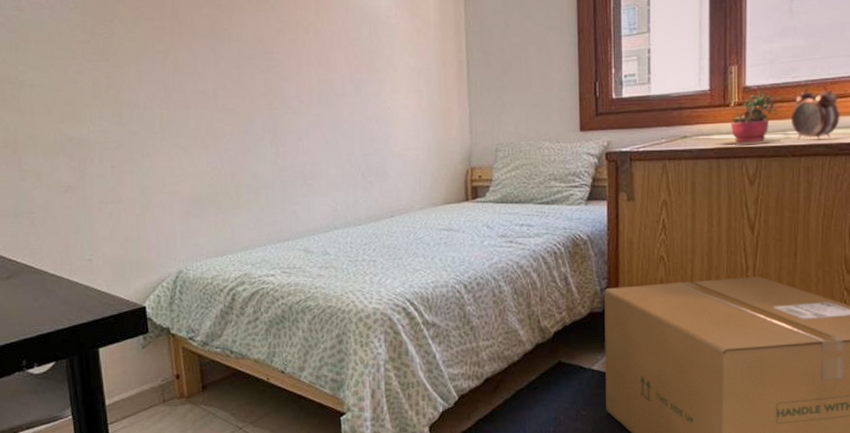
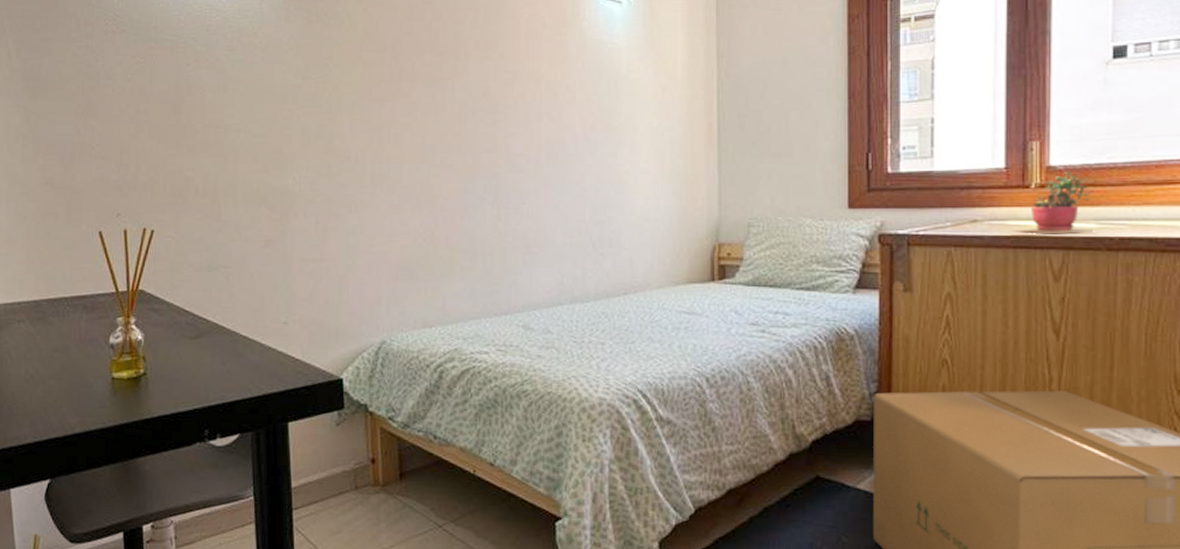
alarm clock: present [791,84,841,140] -> none [1106,167,1169,233]

